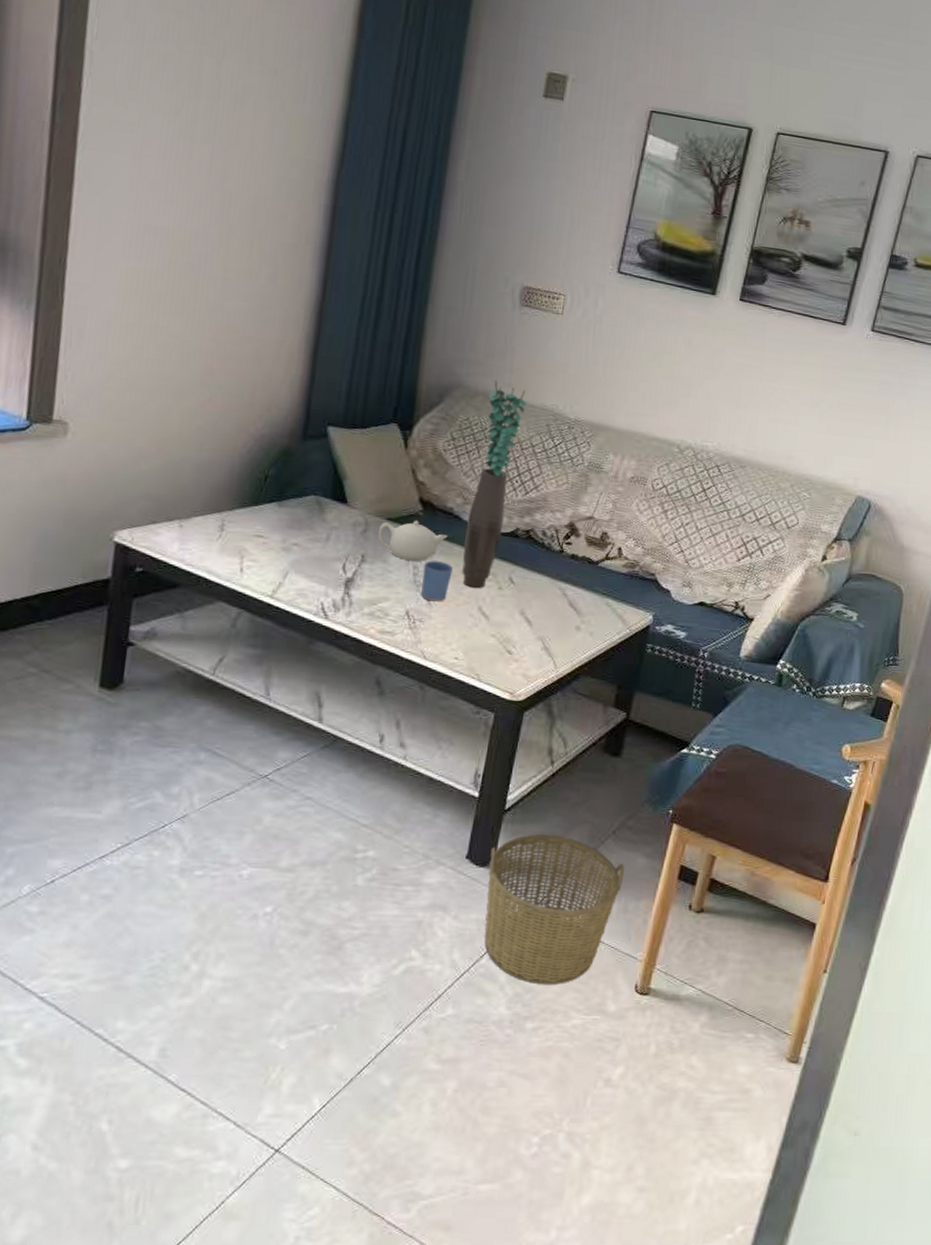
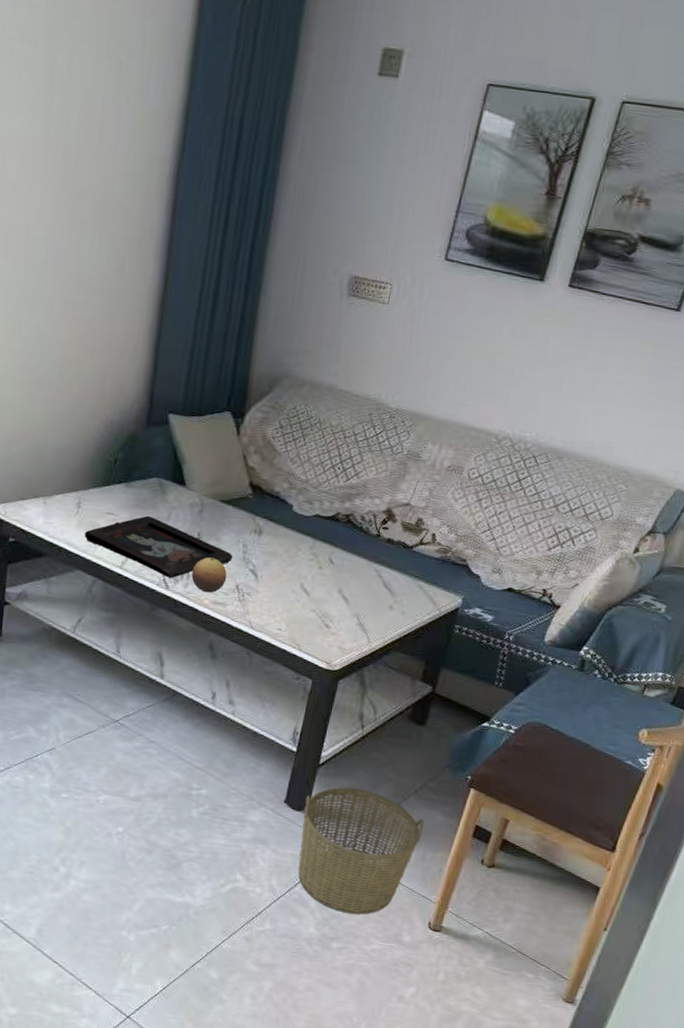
decorative tray: none [227,537,402,607] -> present [84,515,233,579]
fruit: none [354,581,396,621] -> present [191,557,227,593]
teapot: present [378,520,448,561] -> none [212,502,275,541]
mug: present [421,560,453,602] -> none [249,540,278,578]
vase: present [462,380,526,588] -> none [286,369,351,567]

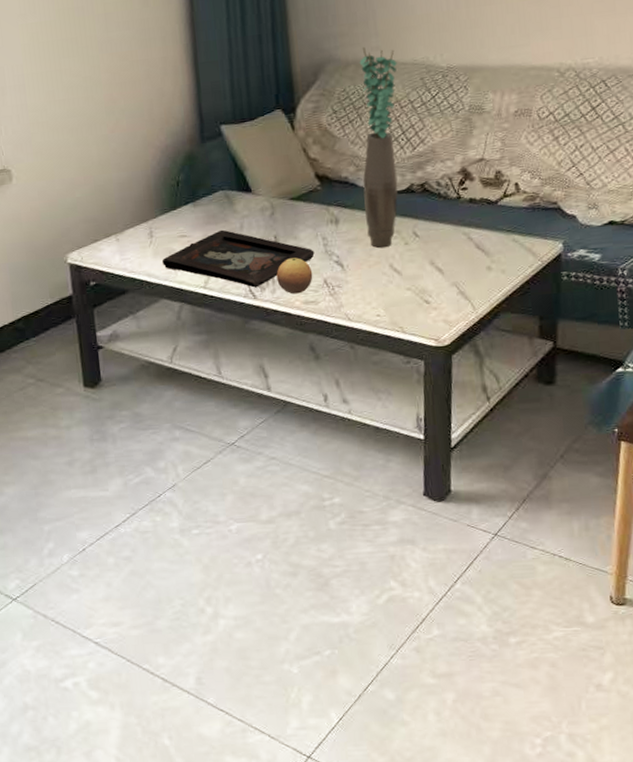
vase: none [286,369,351,567] -> present [359,46,398,248]
basket: present [298,787,425,915] -> none [445,465,580,603]

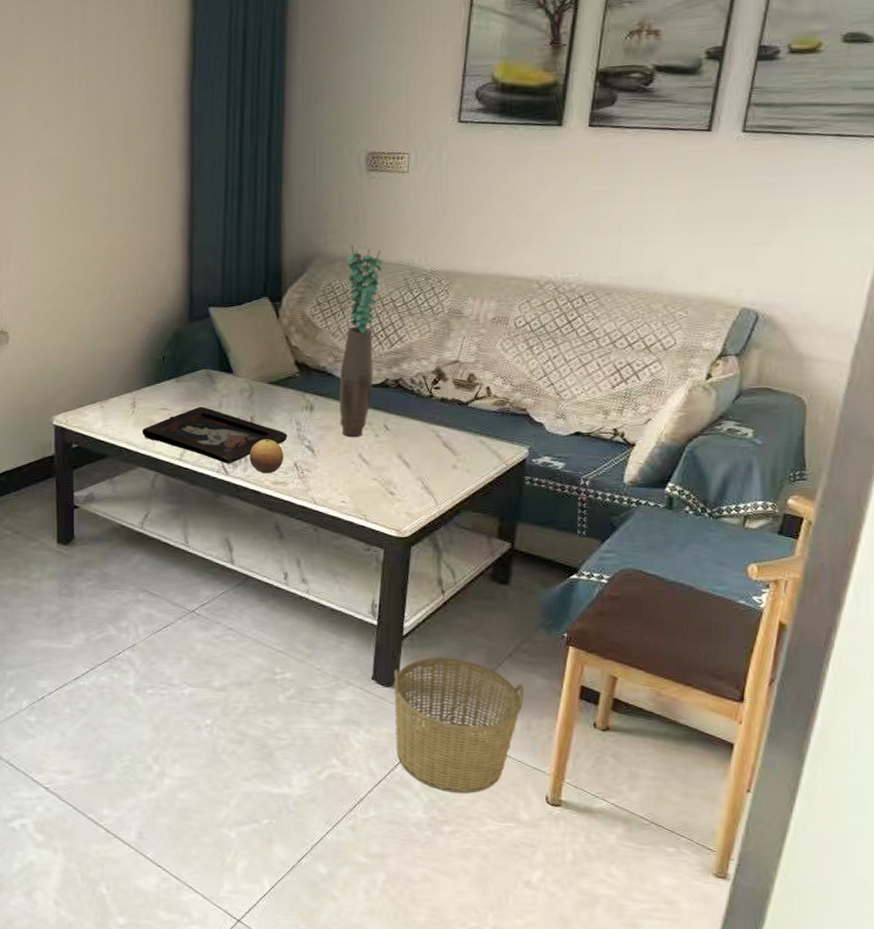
basket: none [445,465,580,603] -> present [394,657,524,793]

